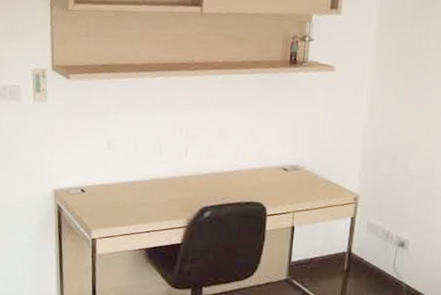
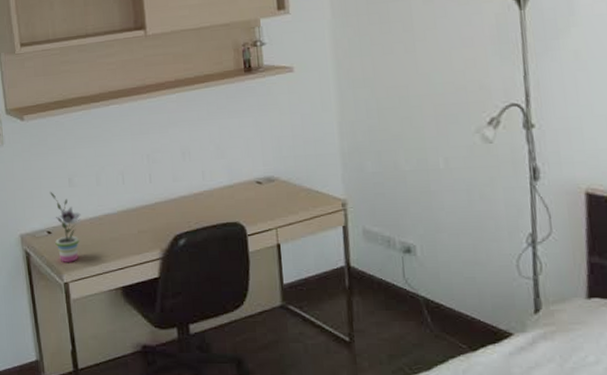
potted plant: none [88,152,116,221] -> present [50,191,81,262]

